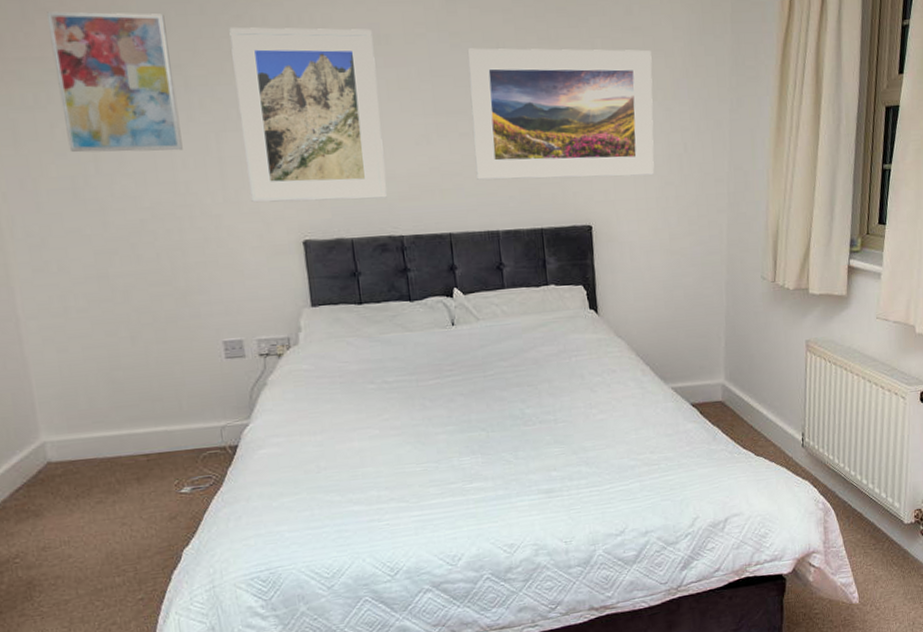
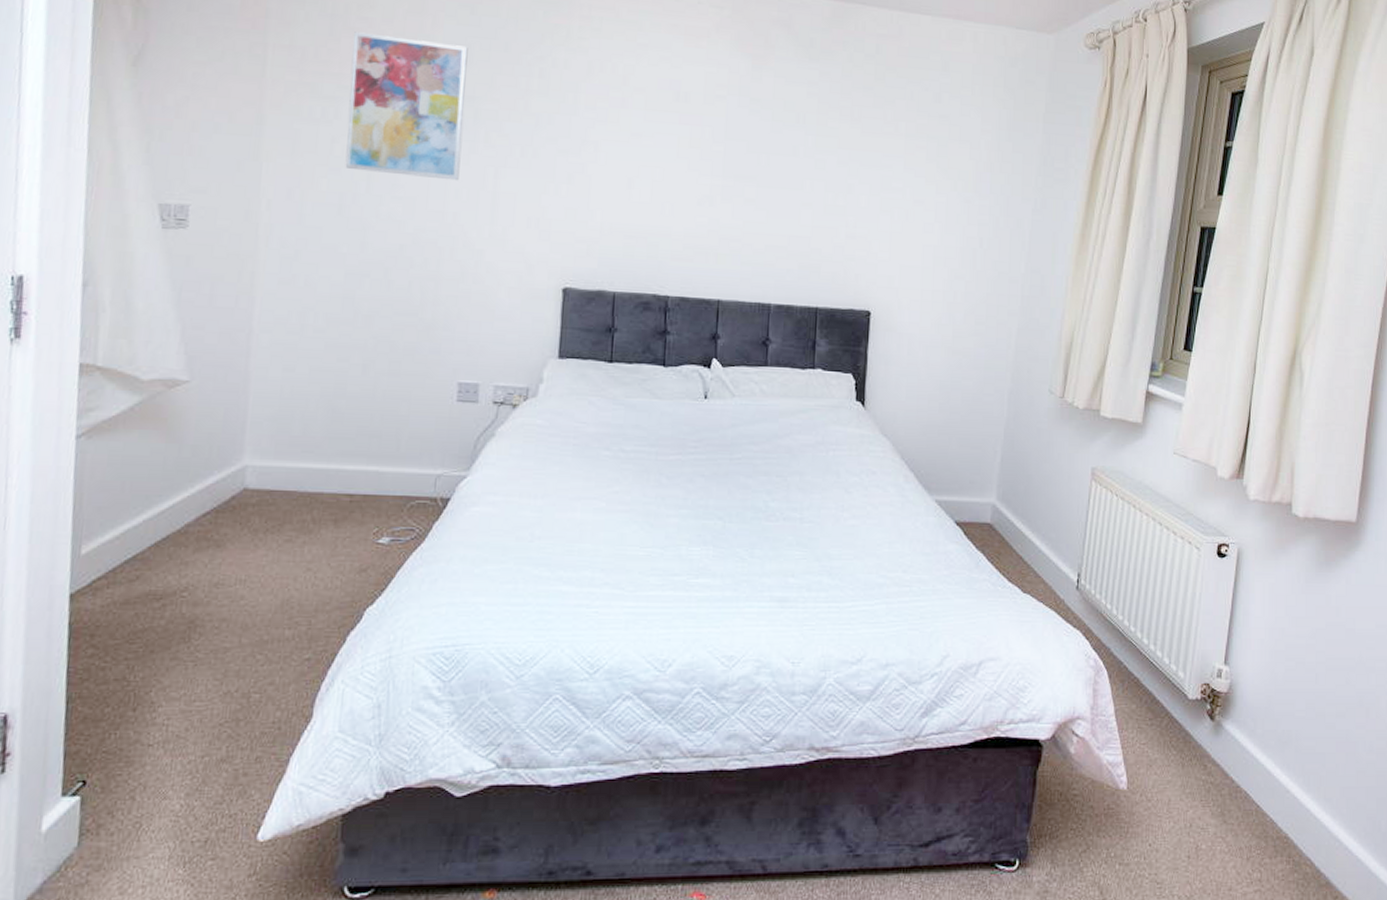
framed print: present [229,27,387,203] -> none [516,68,672,256]
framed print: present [467,48,655,180] -> none [756,116,956,268]

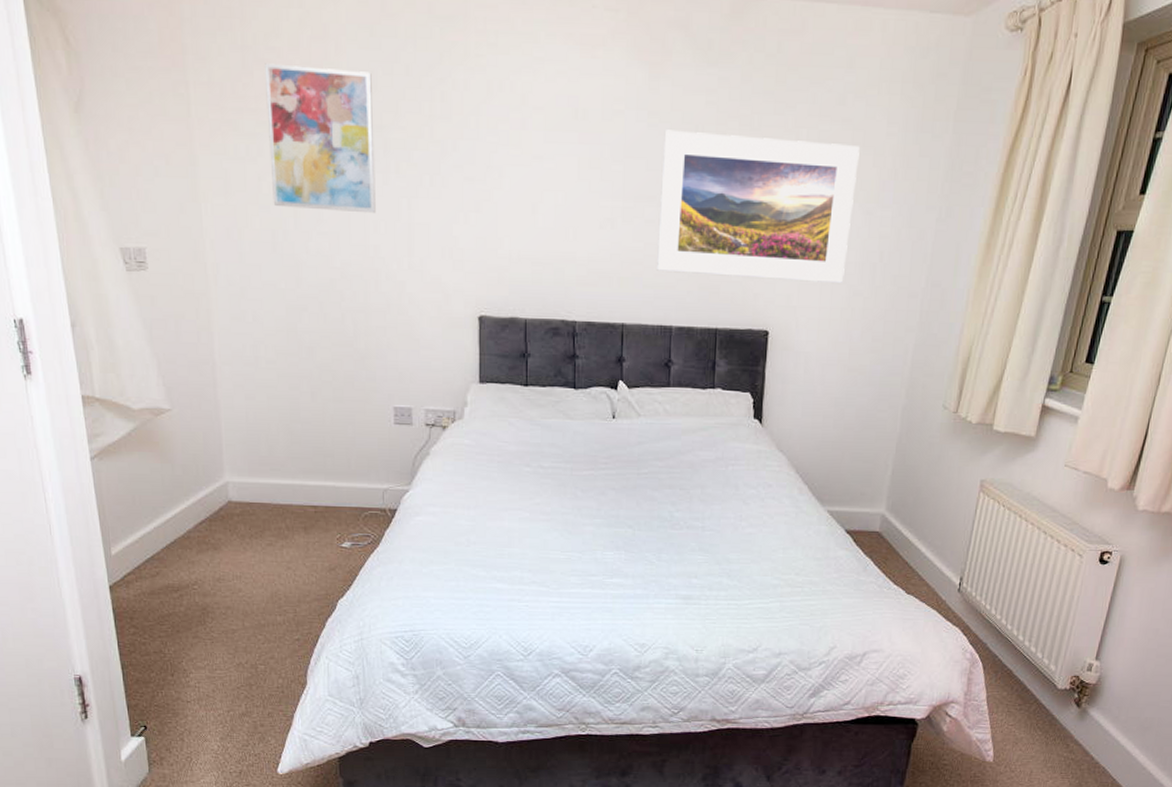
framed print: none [756,116,956,268] -> present [657,130,860,284]

